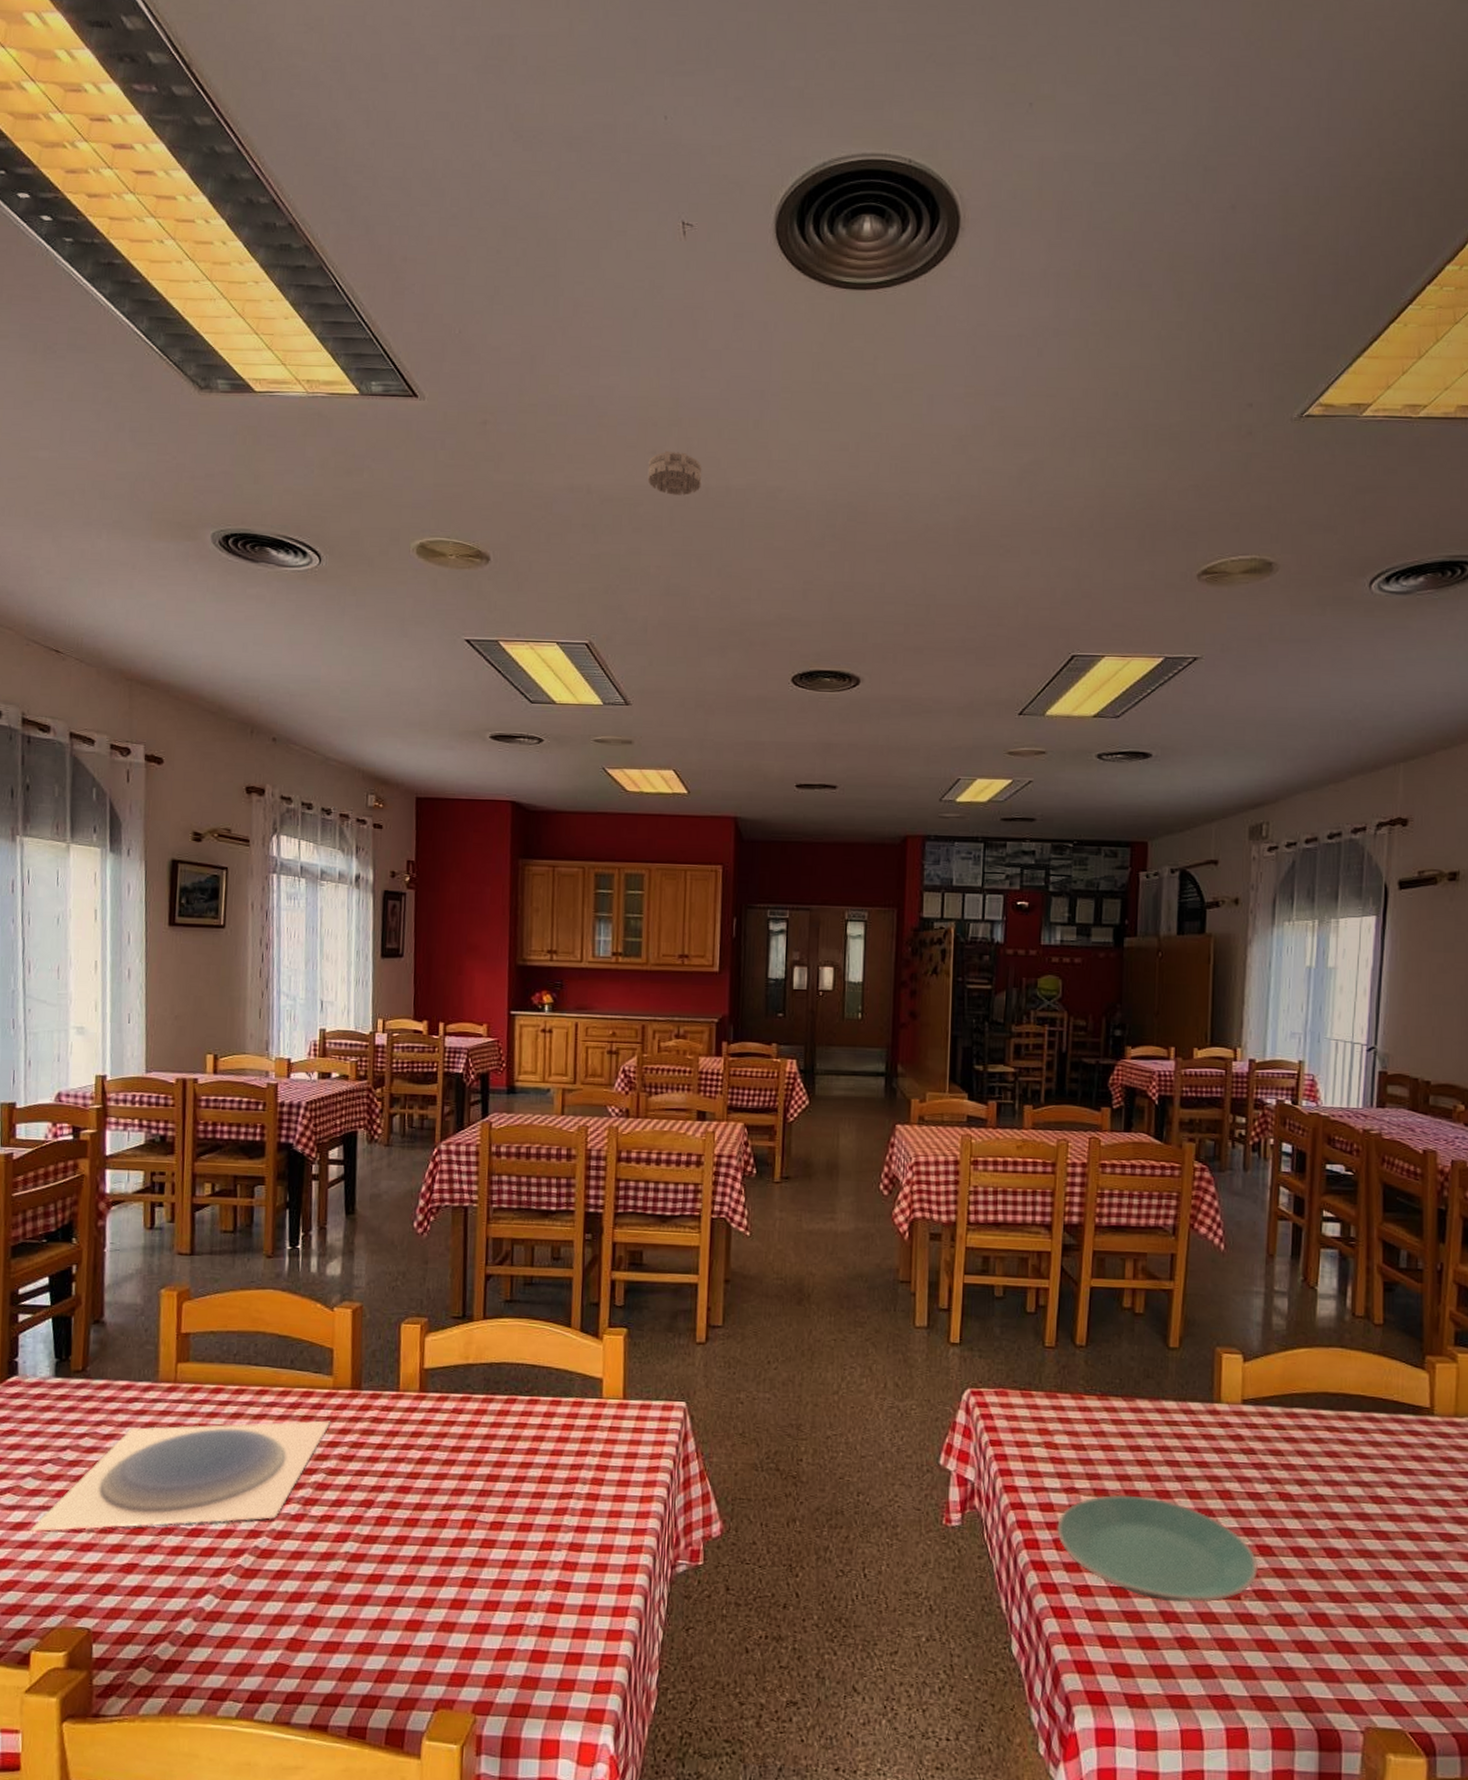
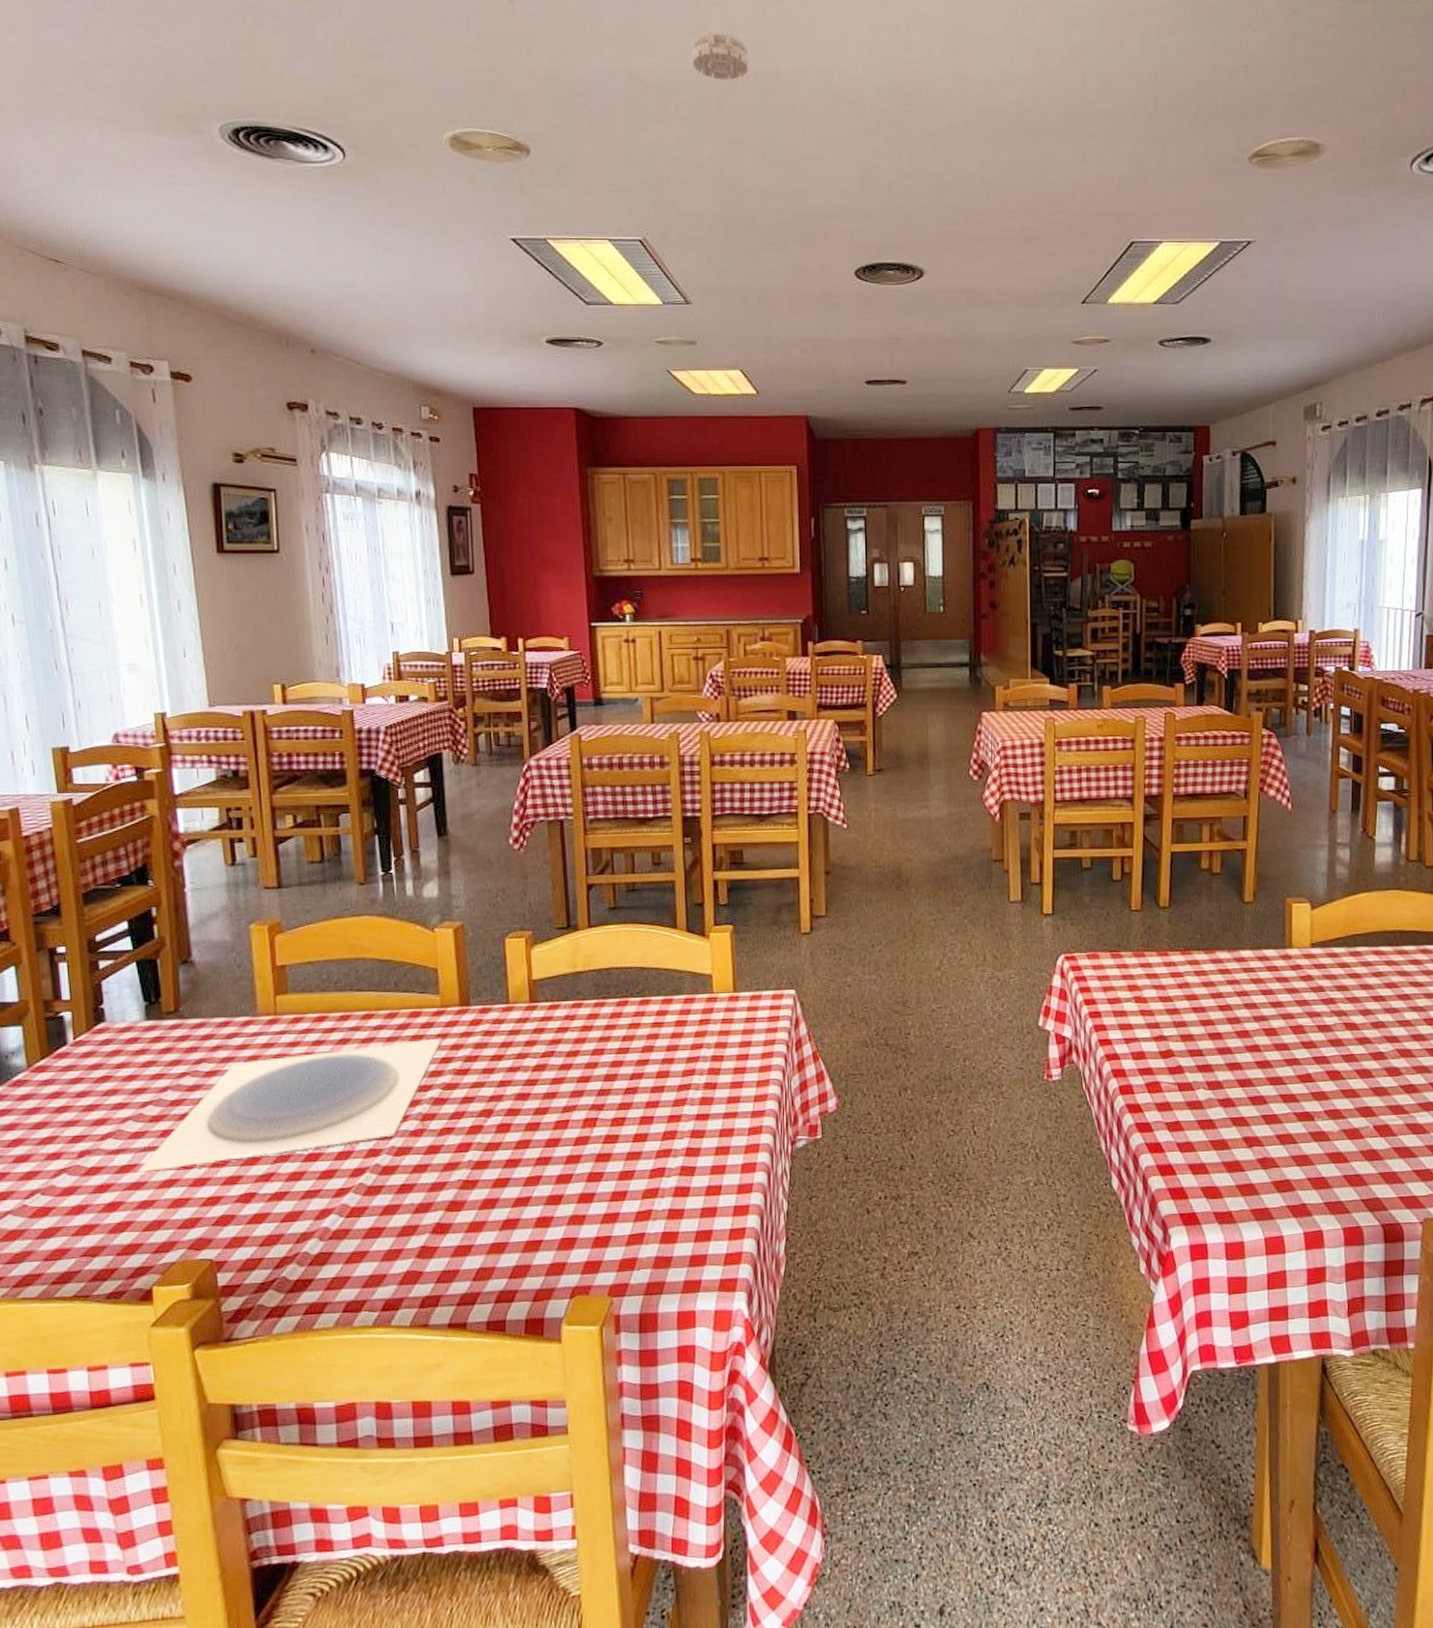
plate: present [1057,1495,1258,1602] -> none [1149,1038,1328,1129]

